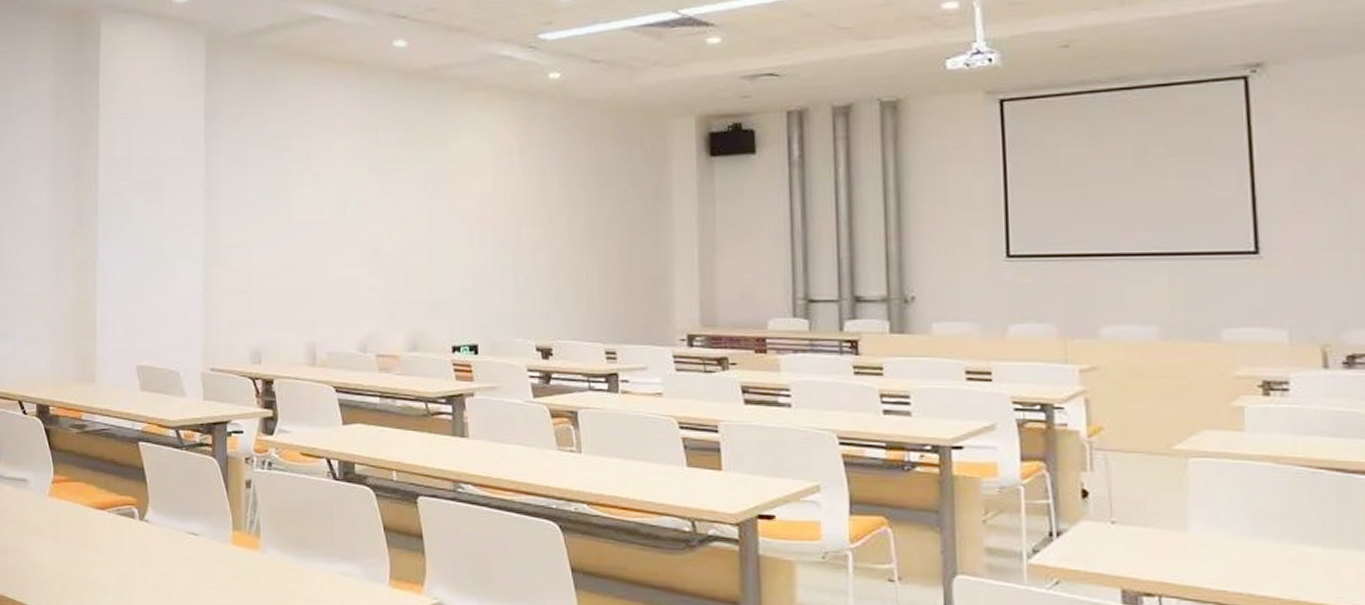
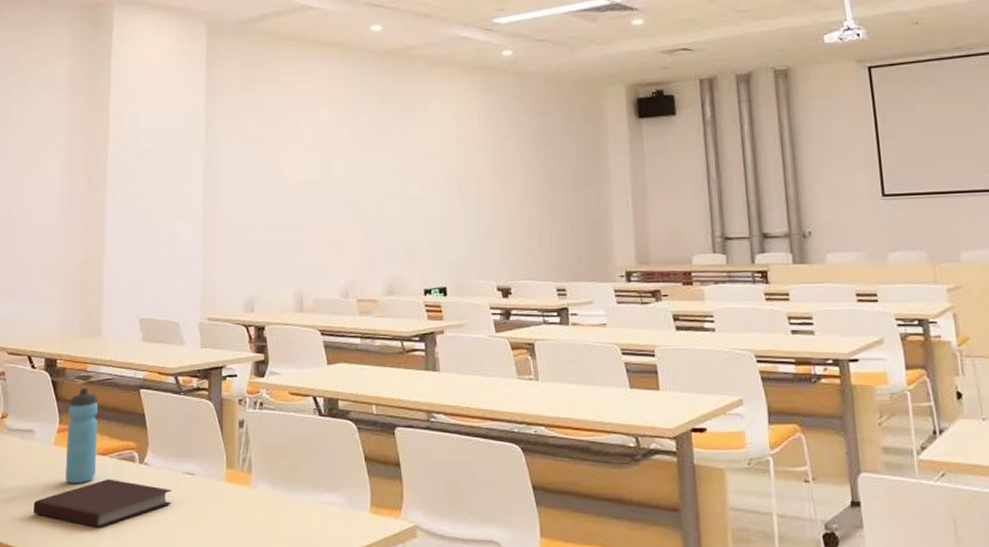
notebook: none [30,534,175,584] -> present [33,479,172,527]
water bottle: none [61,437,95,538] -> present [66,387,99,484]

